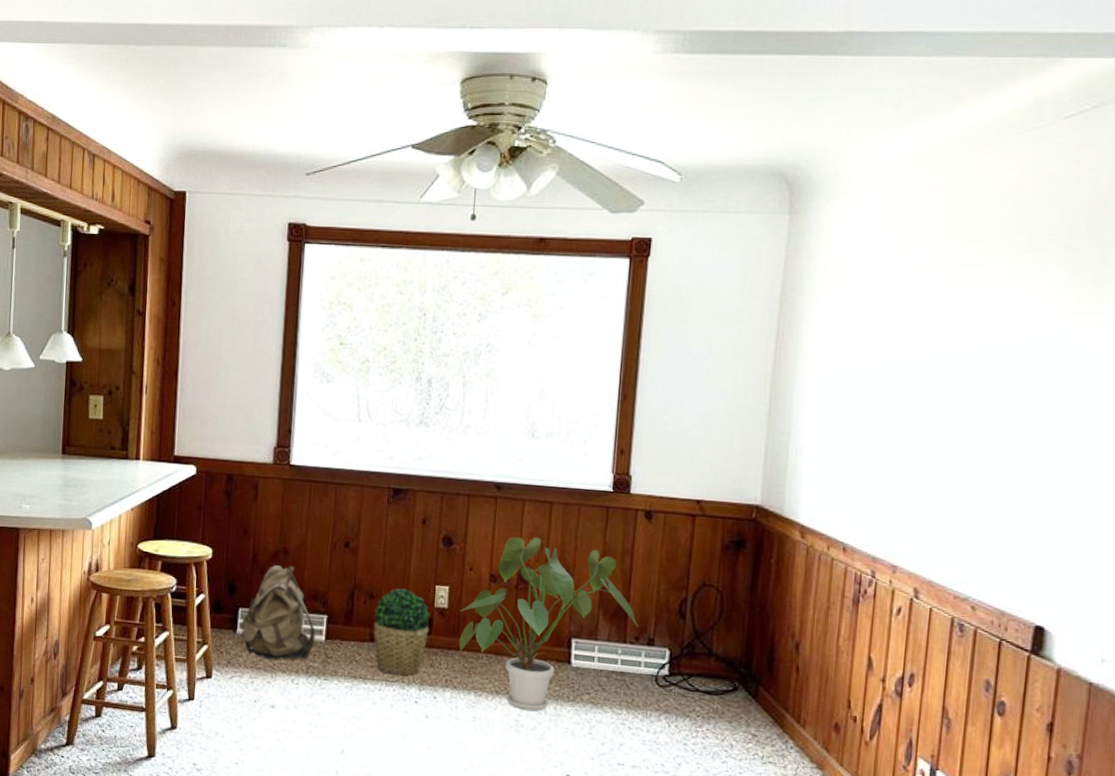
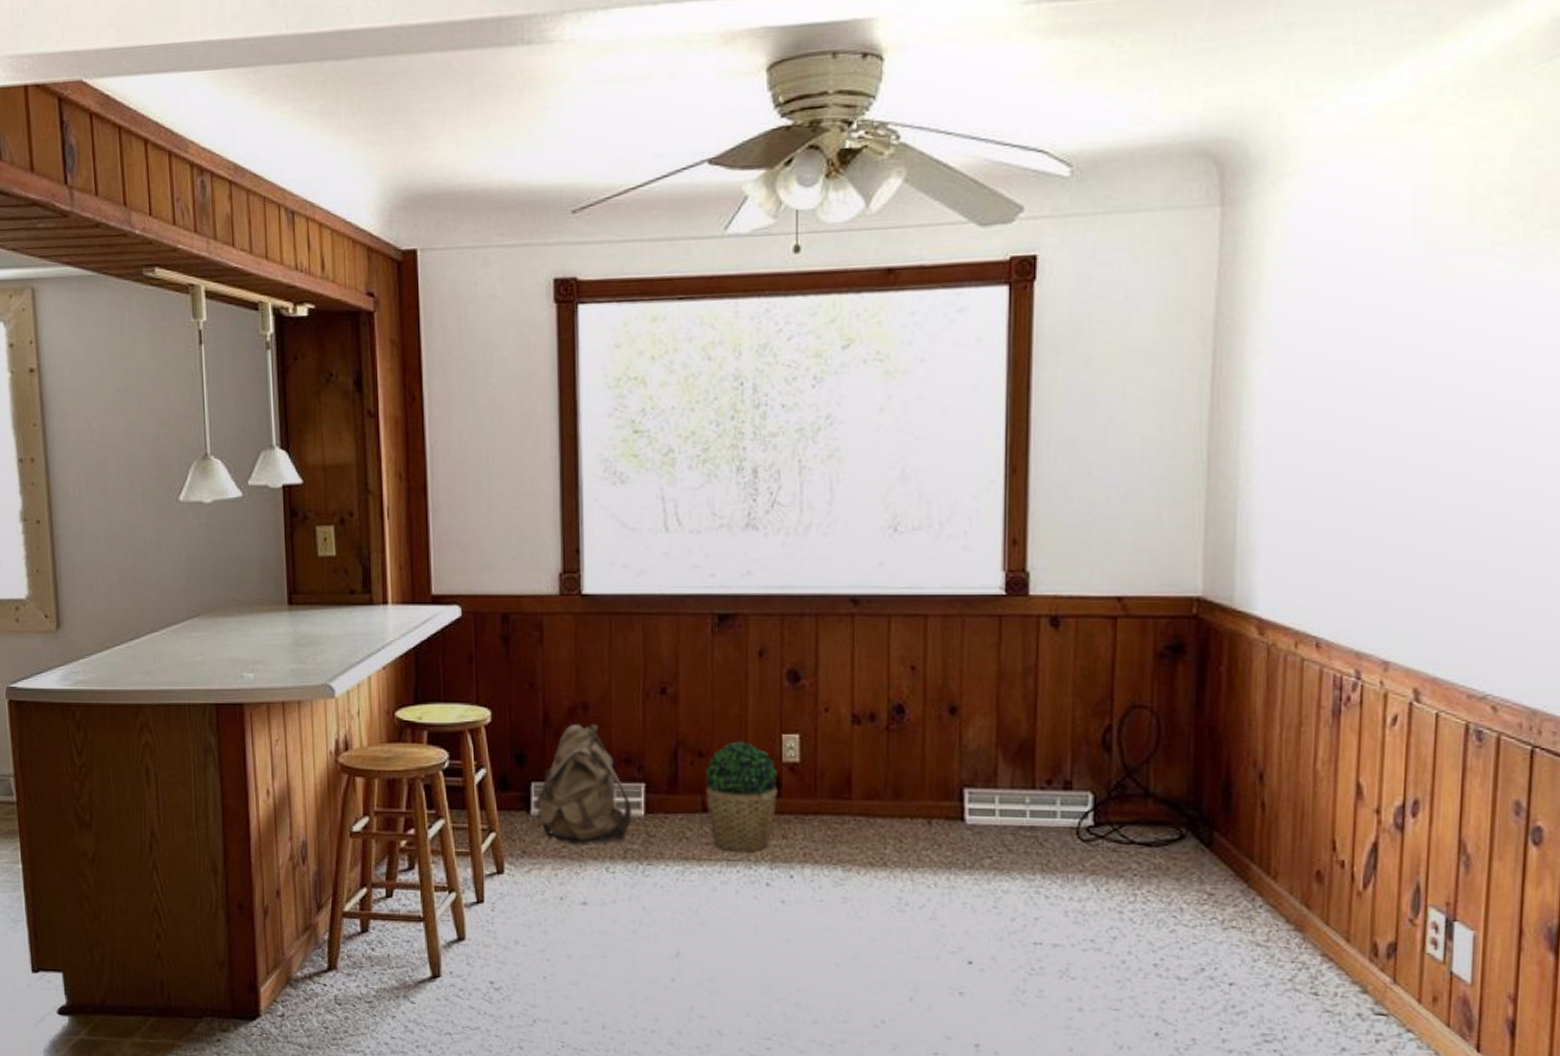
house plant: present [459,536,639,712] -> none [816,661,1050,885]

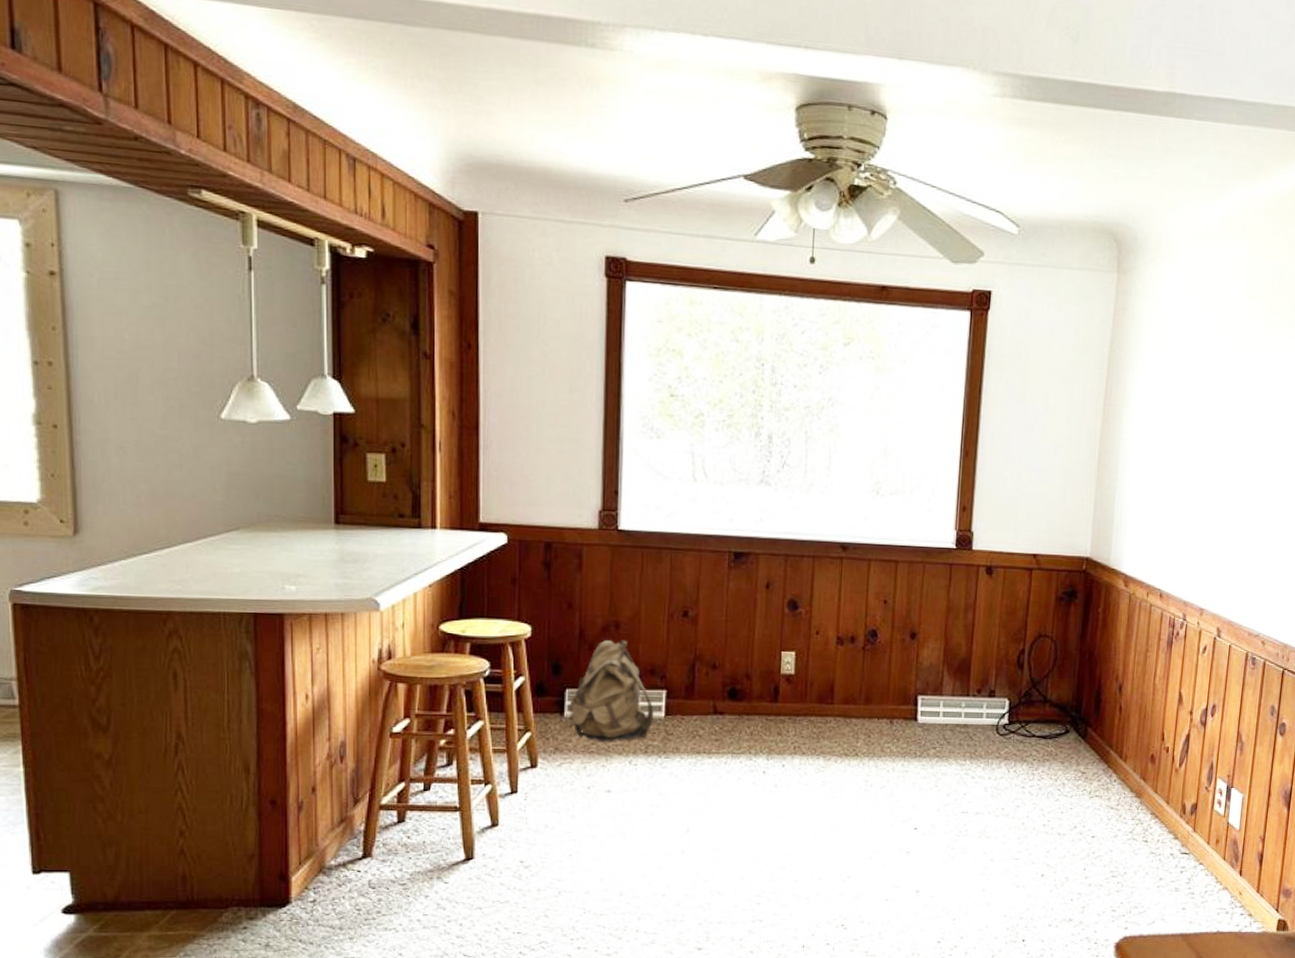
potted plant: present [706,741,778,852] -> none [717,656,776,746]

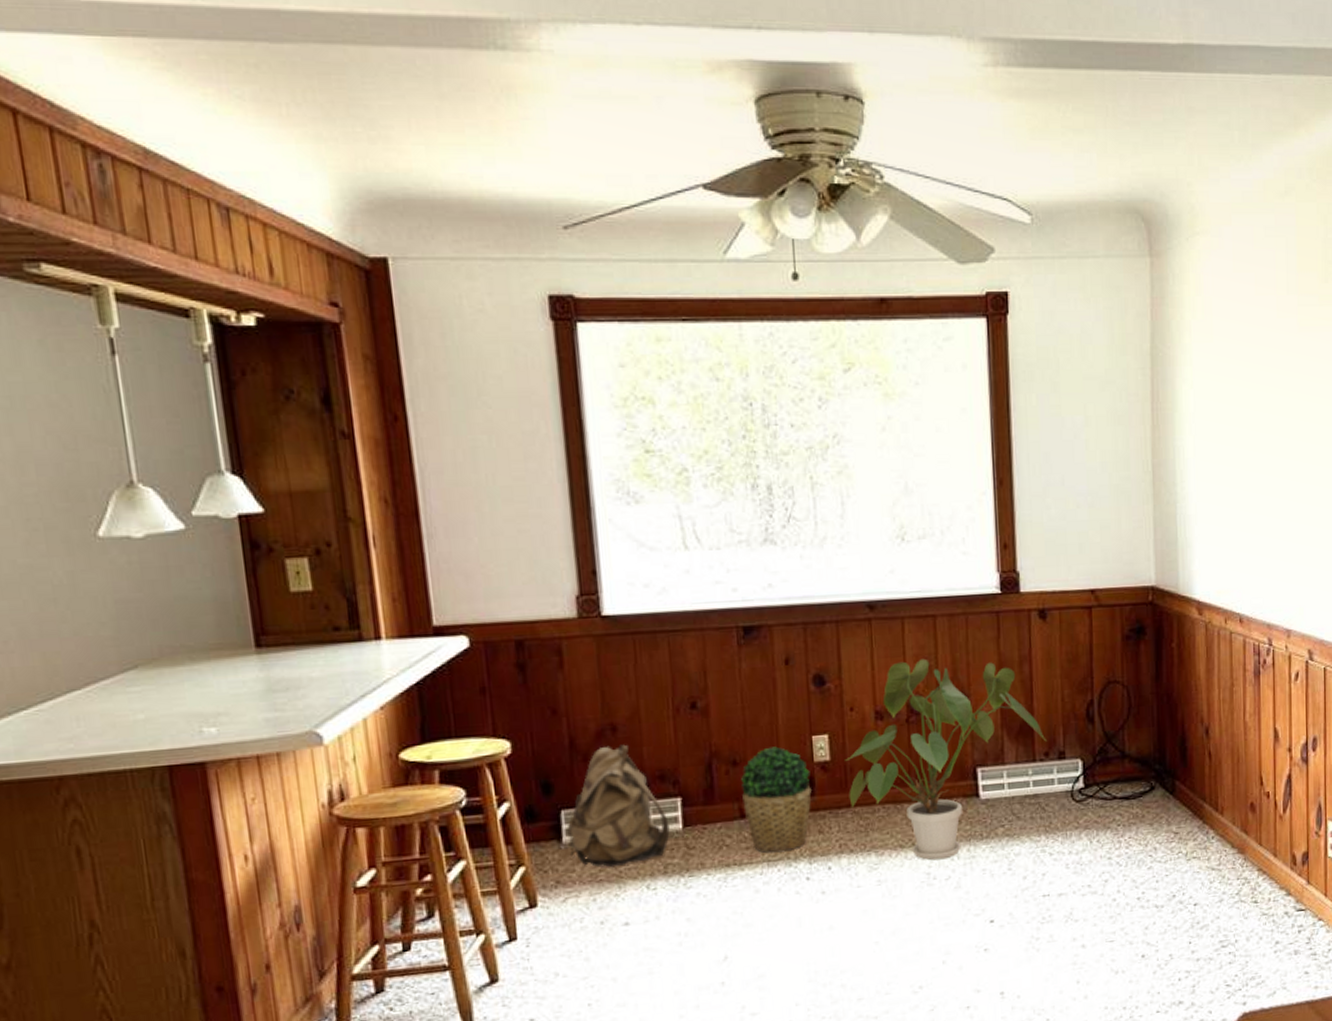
potted plant: none [717,656,776,746] -> present [741,746,812,853]
house plant: none [806,596,981,770] -> present [845,658,1047,861]

